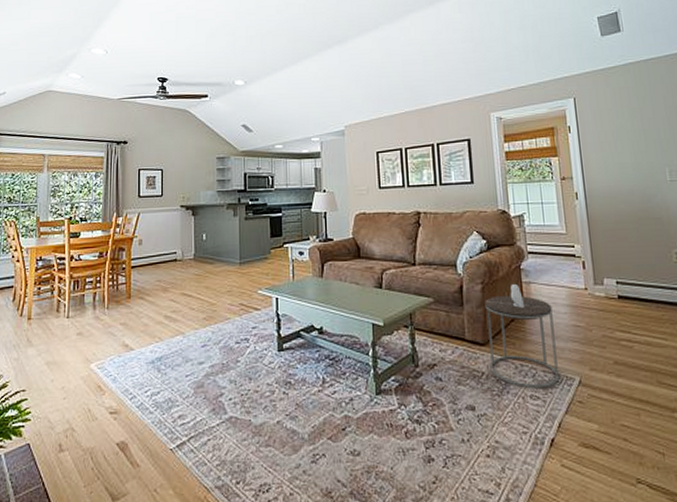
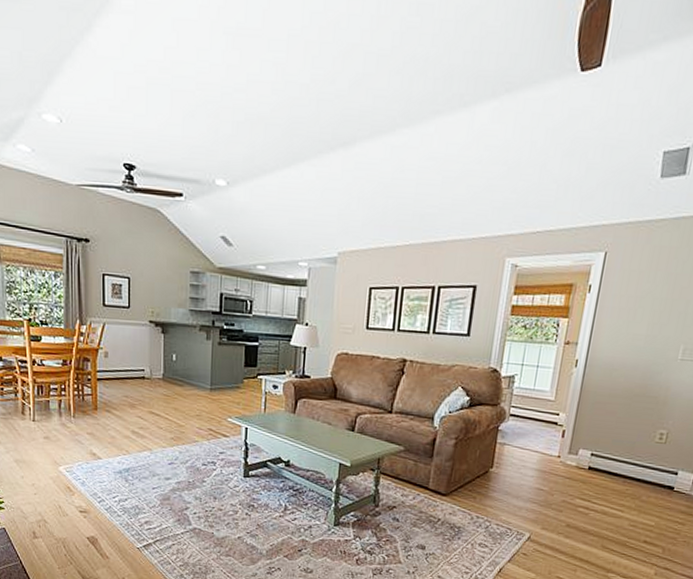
side table: present [485,284,559,388] -> none [447,443,520,539]

